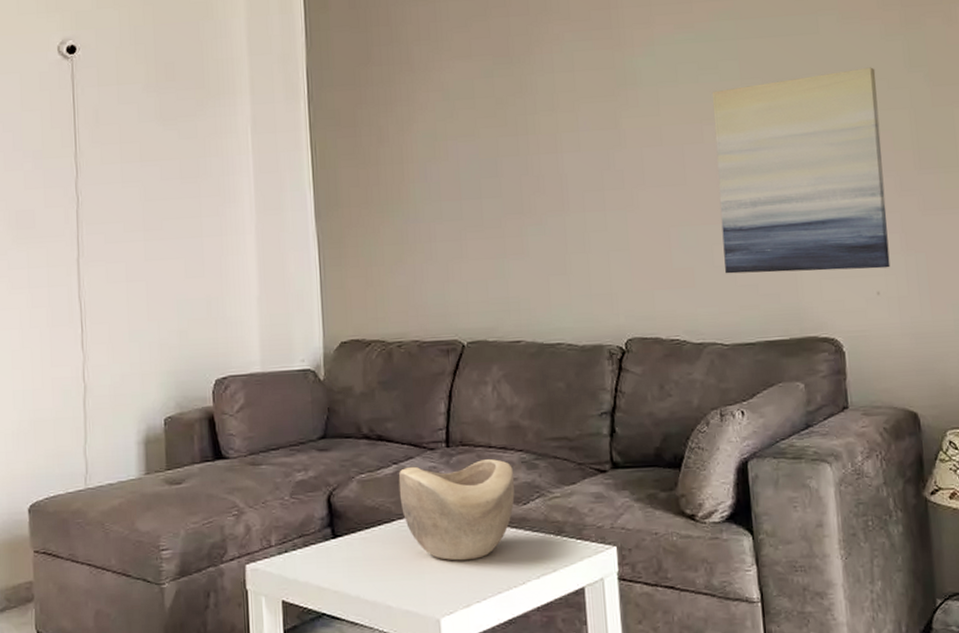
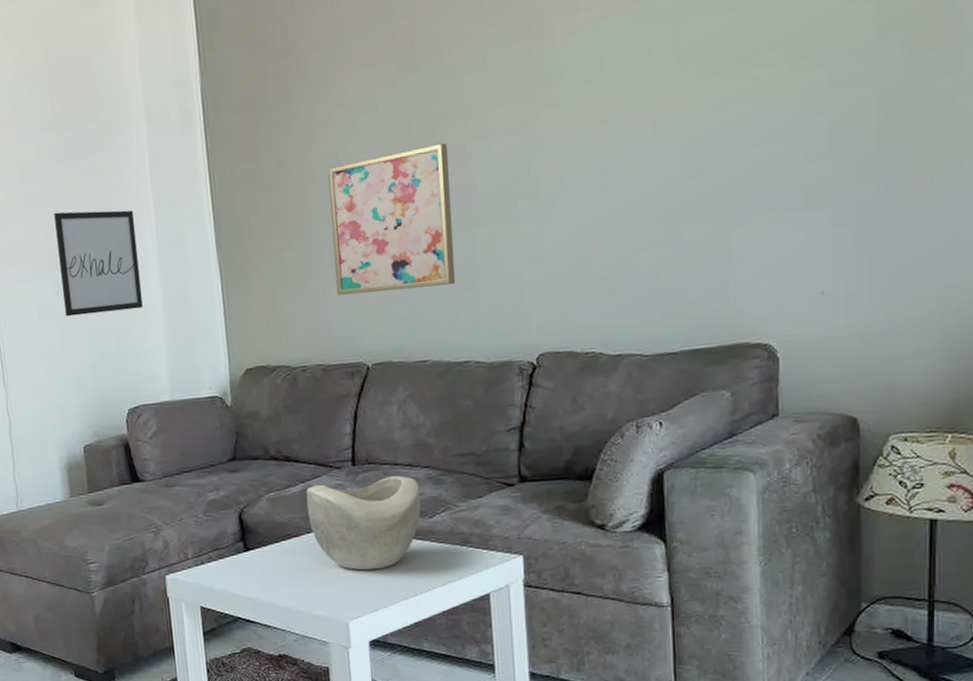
wall art: none [150,172,237,279] -> present [54,210,143,317]
wall art: none [427,132,548,272] -> present [328,143,456,296]
wall art: present [712,67,890,274] -> none [642,37,840,282]

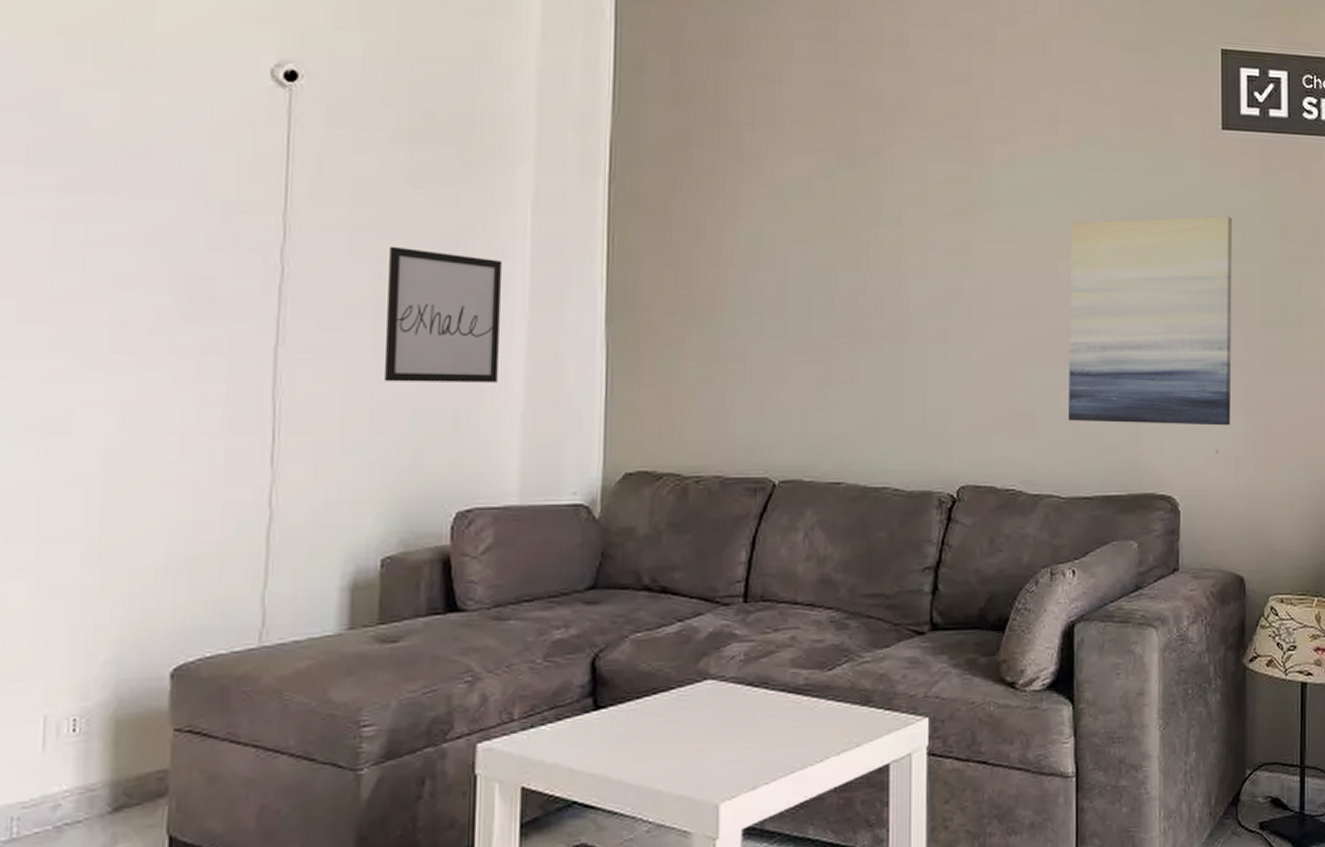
decorative bowl: present [306,476,421,571] -> none [682,617,821,736]
wall art: present [328,143,456,296] -> none [746,246,883,401]
wall art: none [642,37,840,282] -> present [1069,215,1233,426]

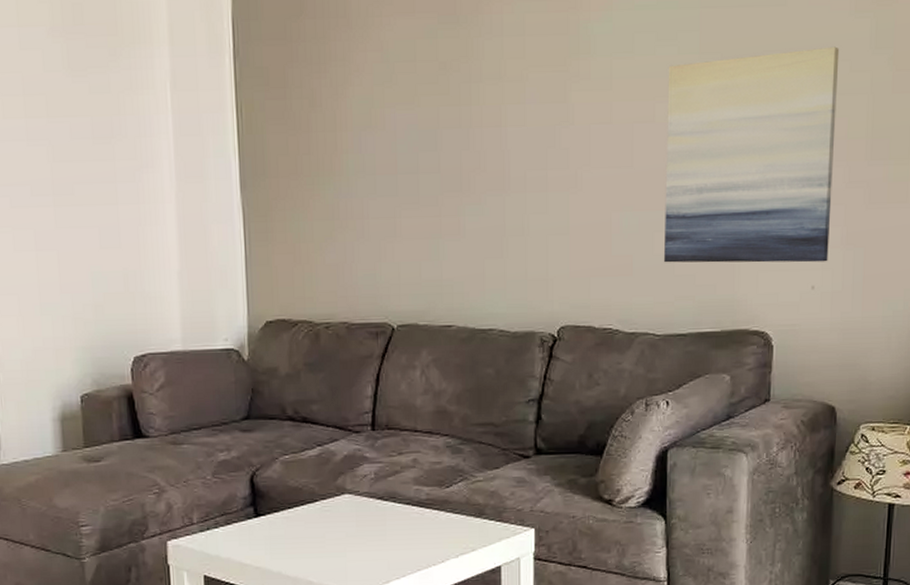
wall art: present [385,246,503,383] -> none [59,130,156,249]

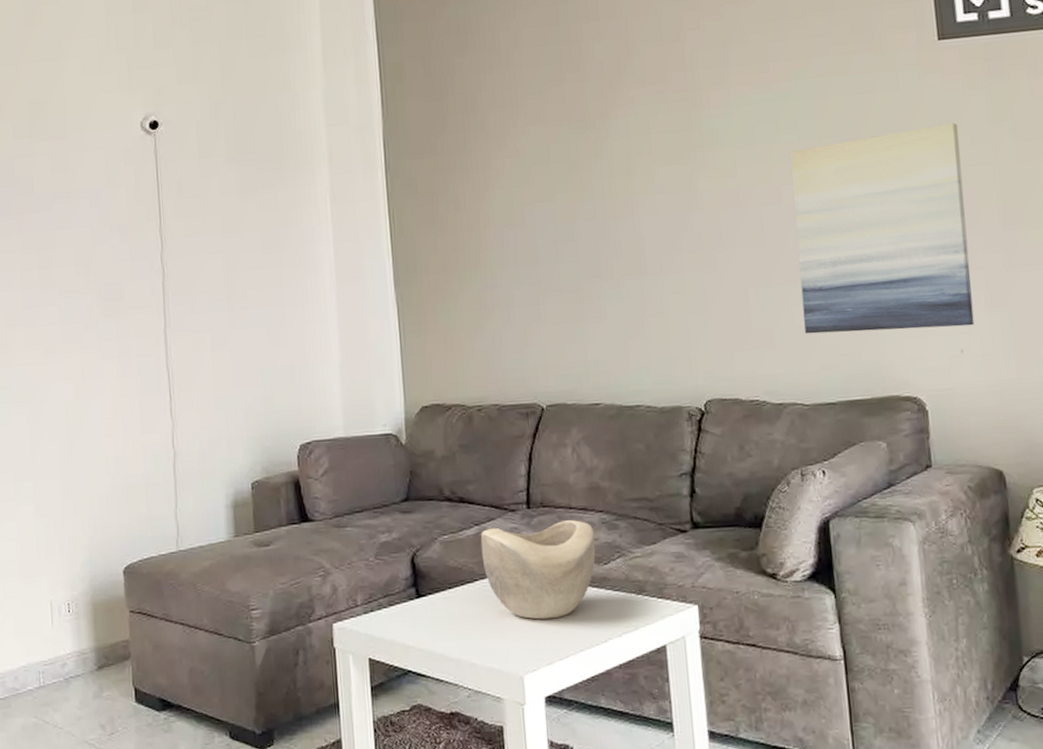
decorative bowl: none [322,443,439,540] -> present [480,520,596,620]

